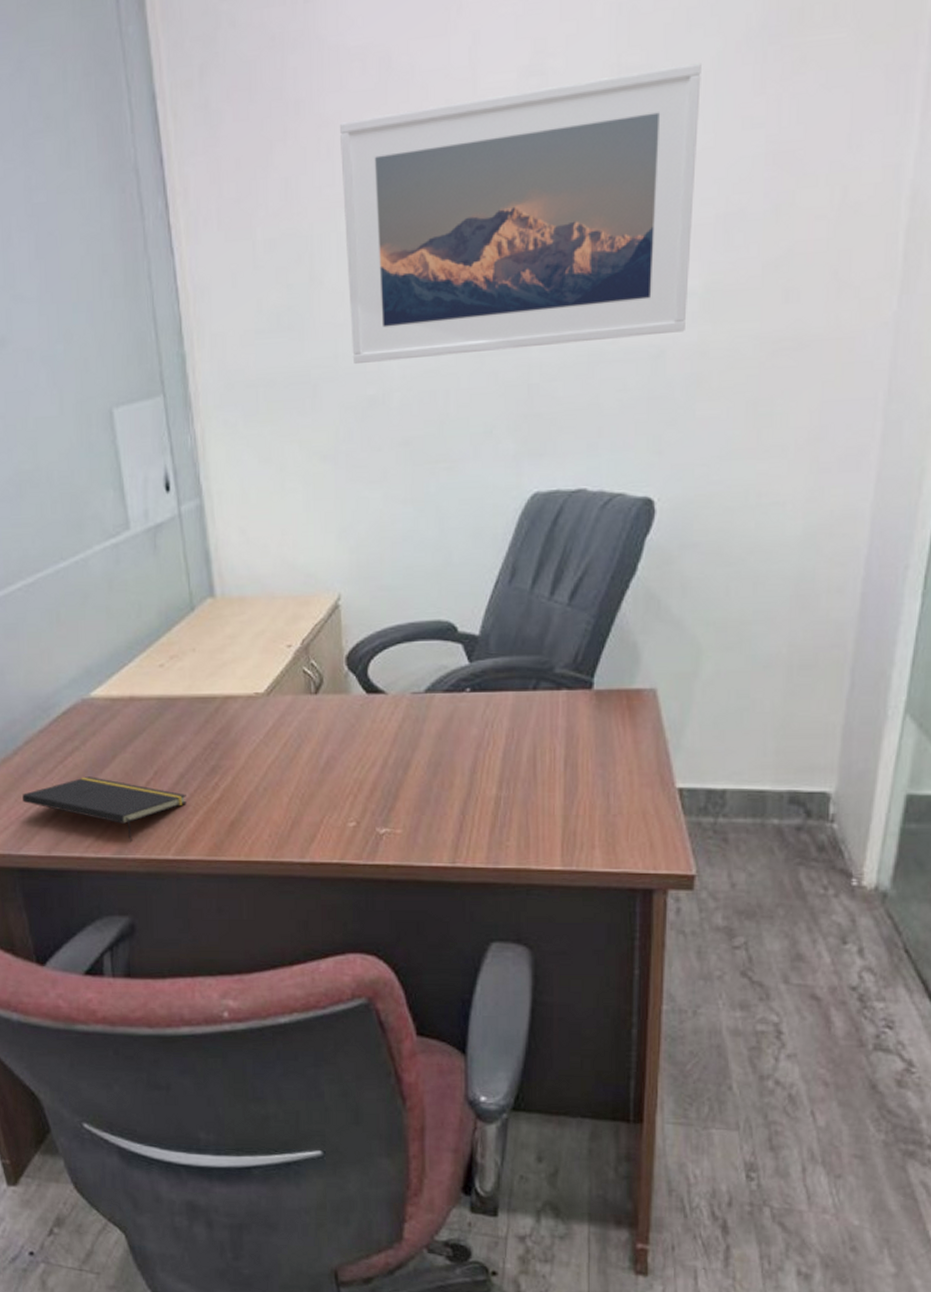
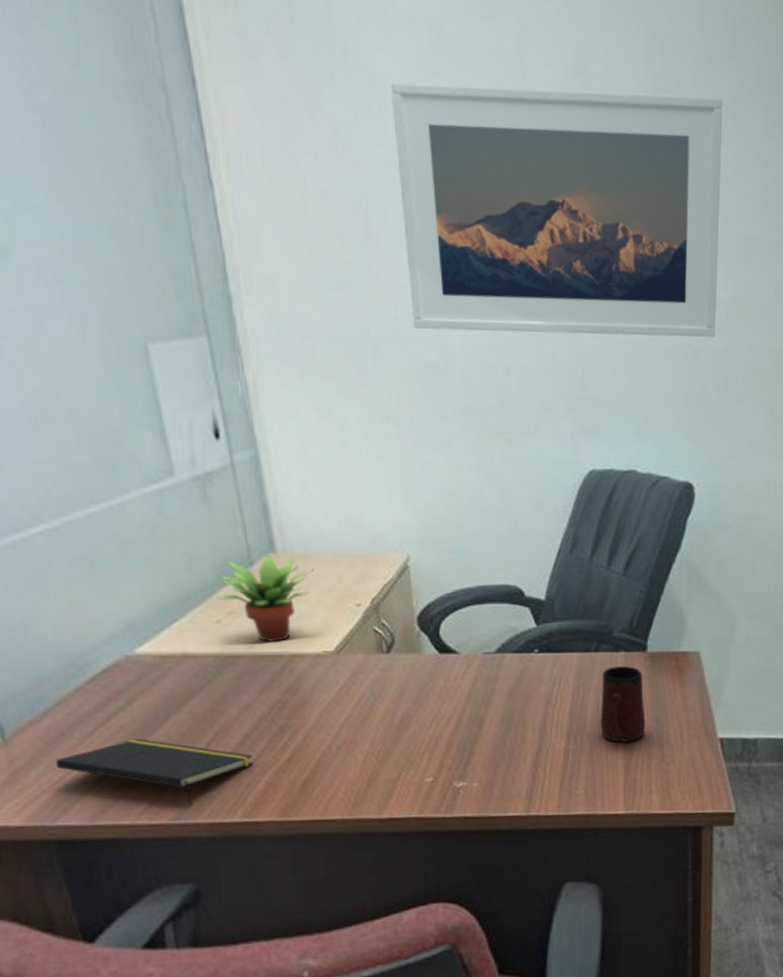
succulent plant: none [160,597,250,685] -> present [216,552,315,643]
mug: none [536,706,589,790] -> present [600,666,646,742]

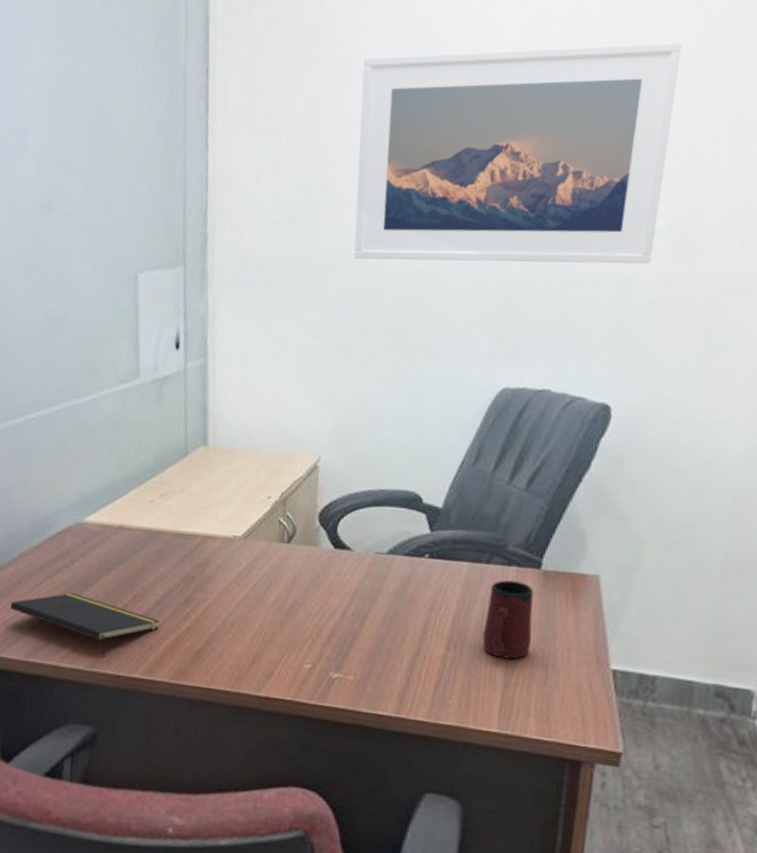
succulent plant: present [216,552,315,643] -> none [154,445,237,524]

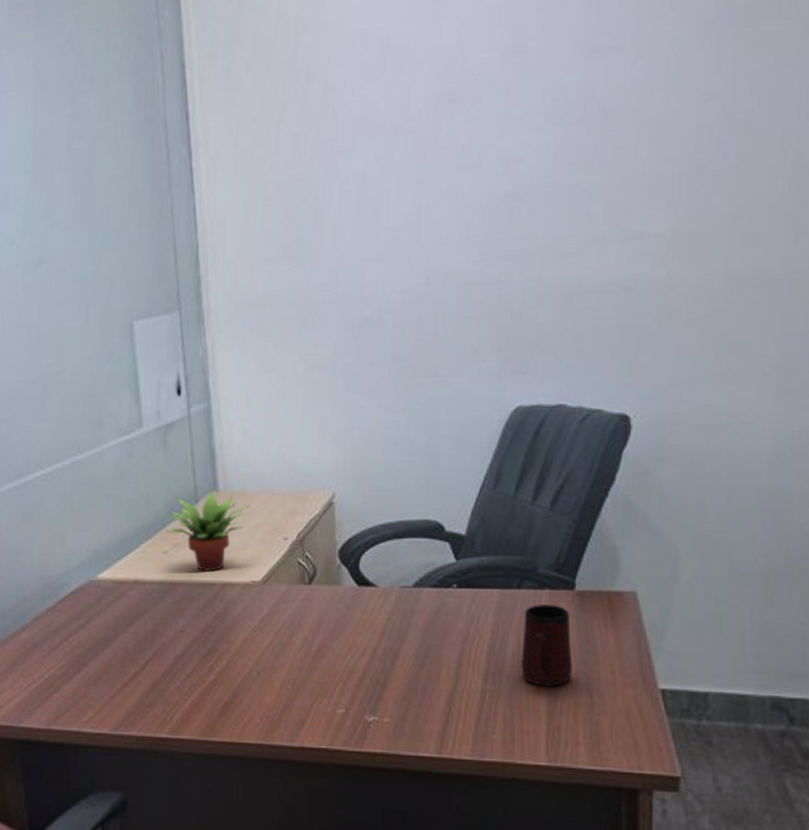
notepad: present [10,593,160,657] -> none [28,654,183,719]
succulent plant: none [154,445,237,524] -> present [166,491,250,573]
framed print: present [354,42,682,264] -> none [344,46,663,289]

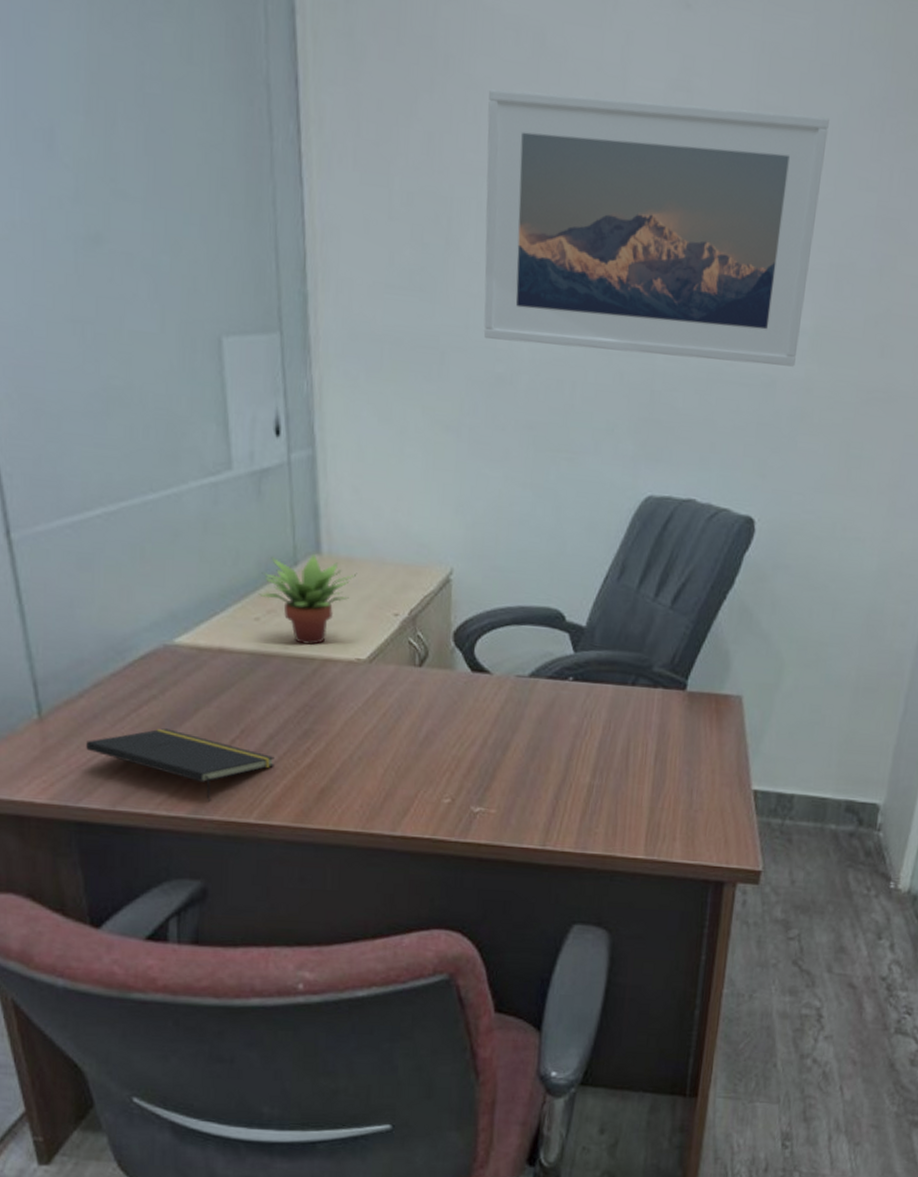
notepad: none [28,654,183,719] -> present [86,728,275,802]
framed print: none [344,46,663,289] -> present [483,89,829,367]
mug: present [521,605,573,687] -> none [628,703,679,784]

